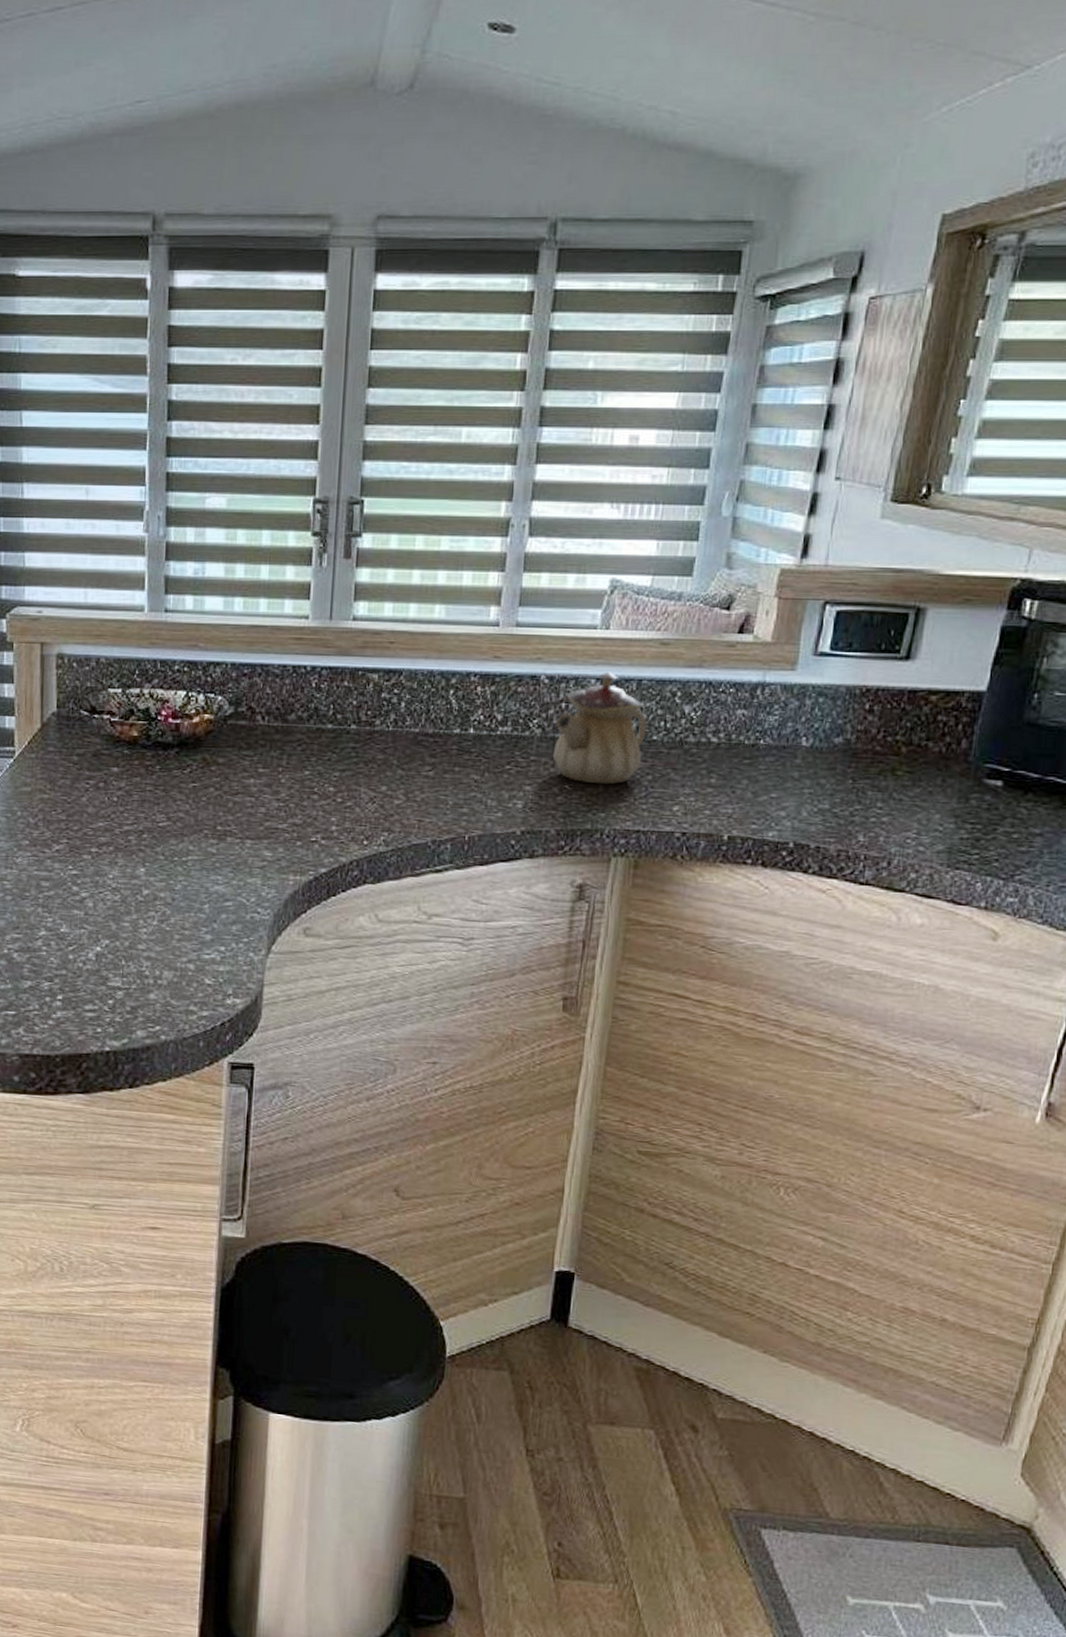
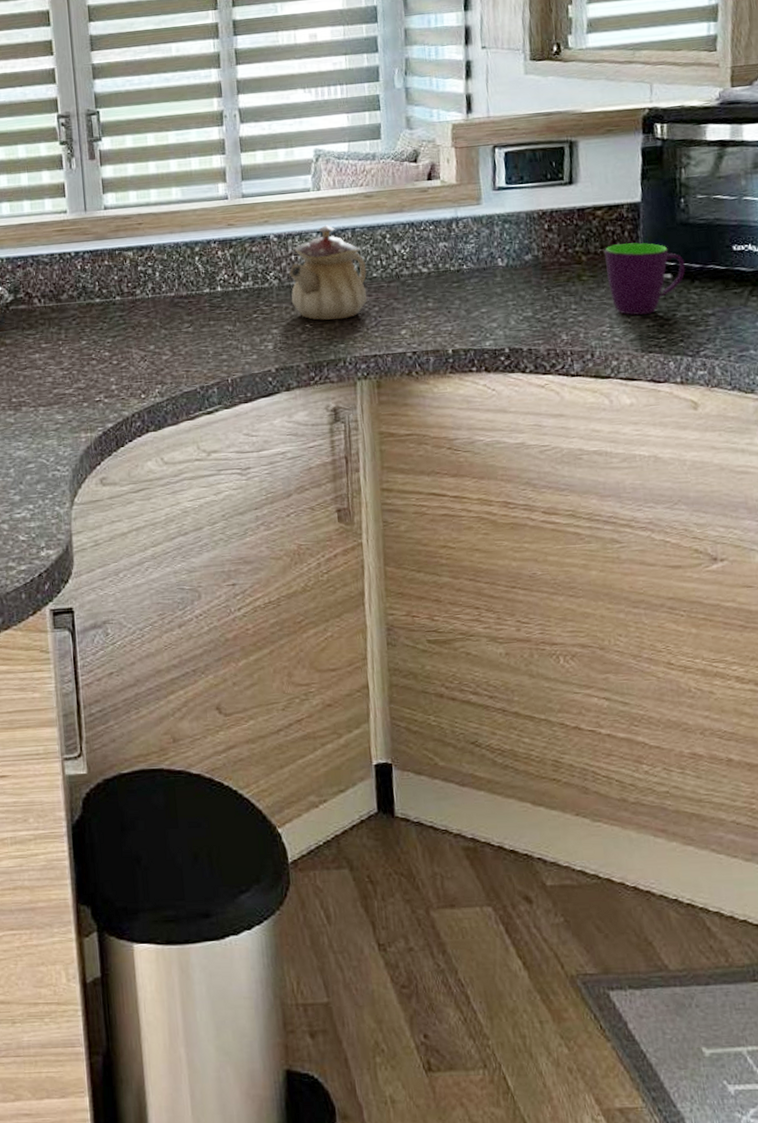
mug: none [925,738,1021,824] -> present [604,243,685,315]

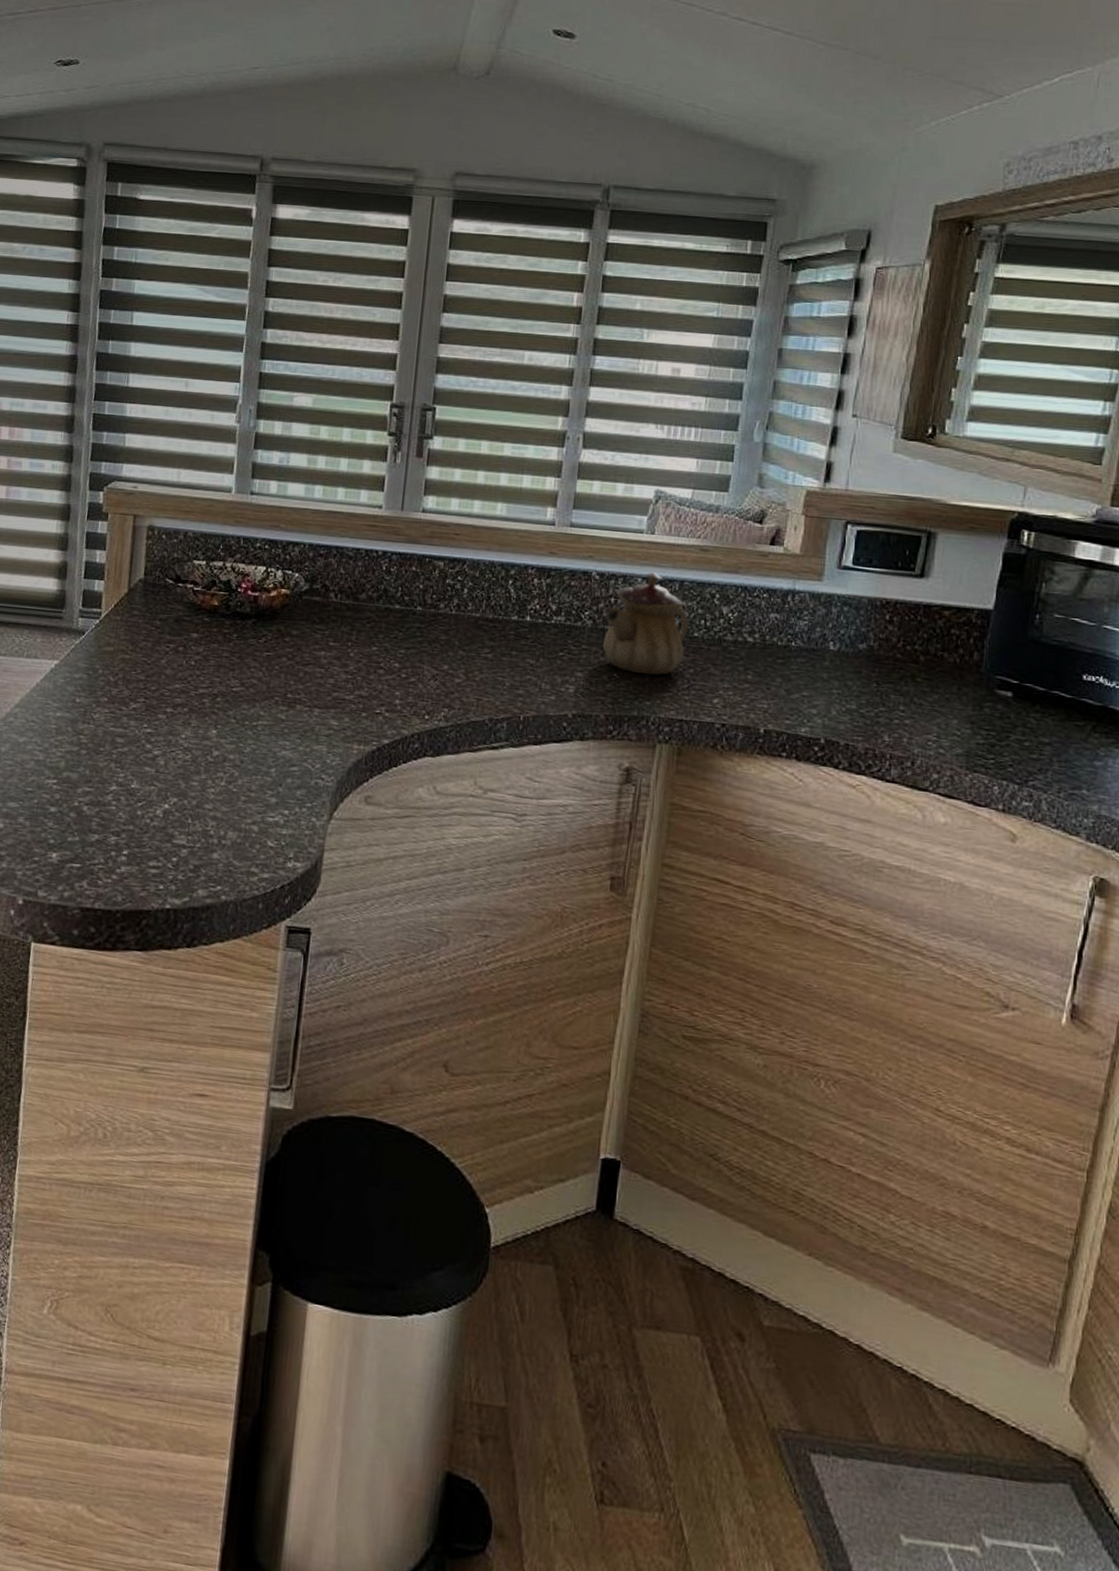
mug: present [604,243,685,315] -> none [942,650,1028,731]

